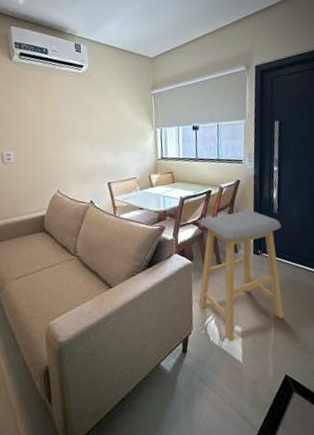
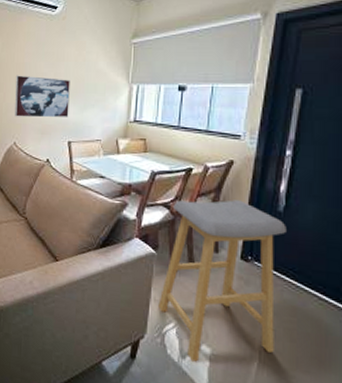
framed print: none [51,128,106,167] -> present [14,75,70,118]

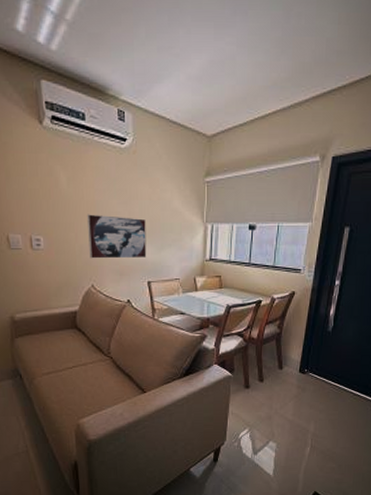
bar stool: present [158,200,286,362] -> none [235,325,334,455]

